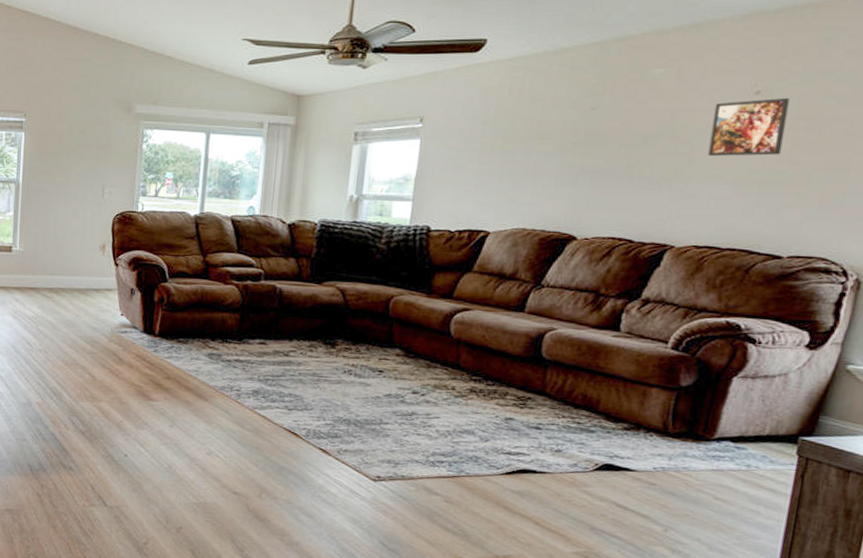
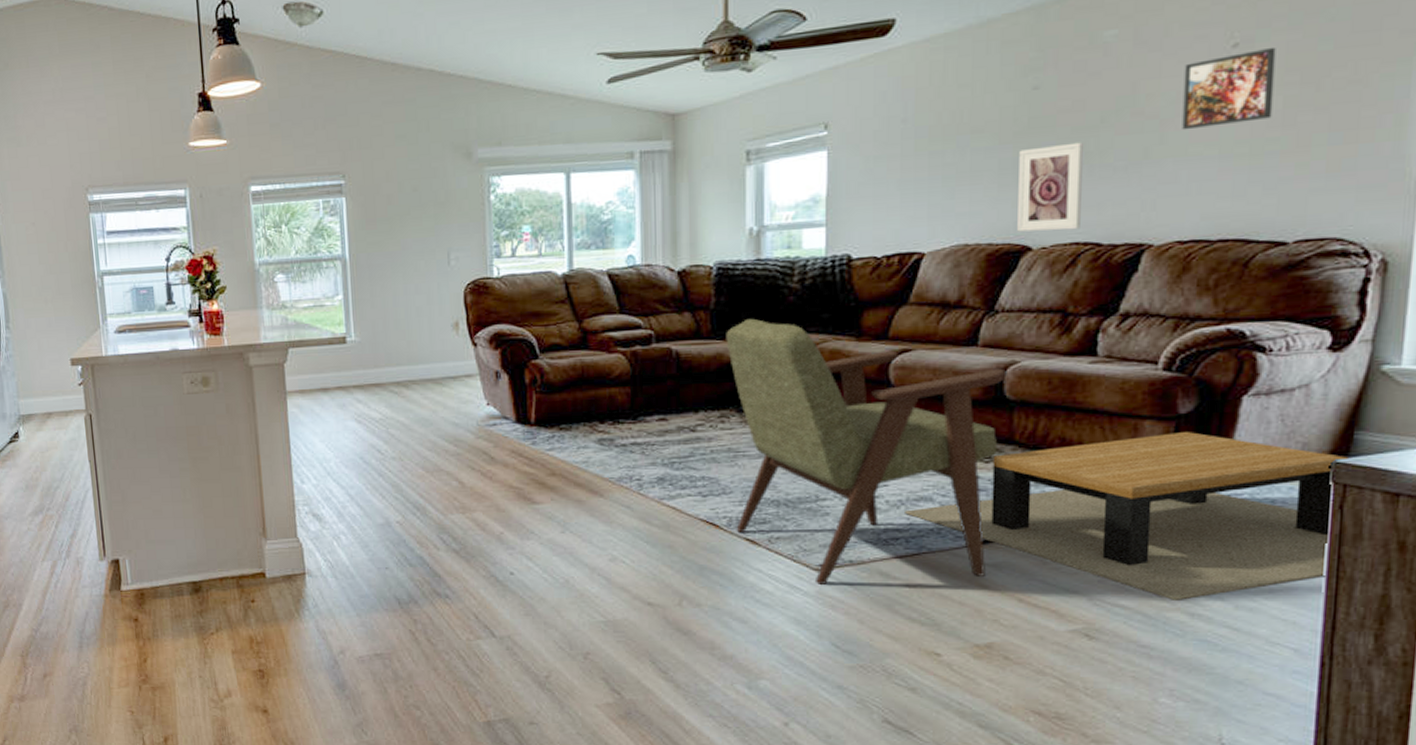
armchair: none [312,269,546,501] -> present [726,318,1007,584]
coffee table: none [451,400,813,539] -> present [905,432,1348,602]
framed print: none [566,156,628,227] -> present [1017,142,1085,232]

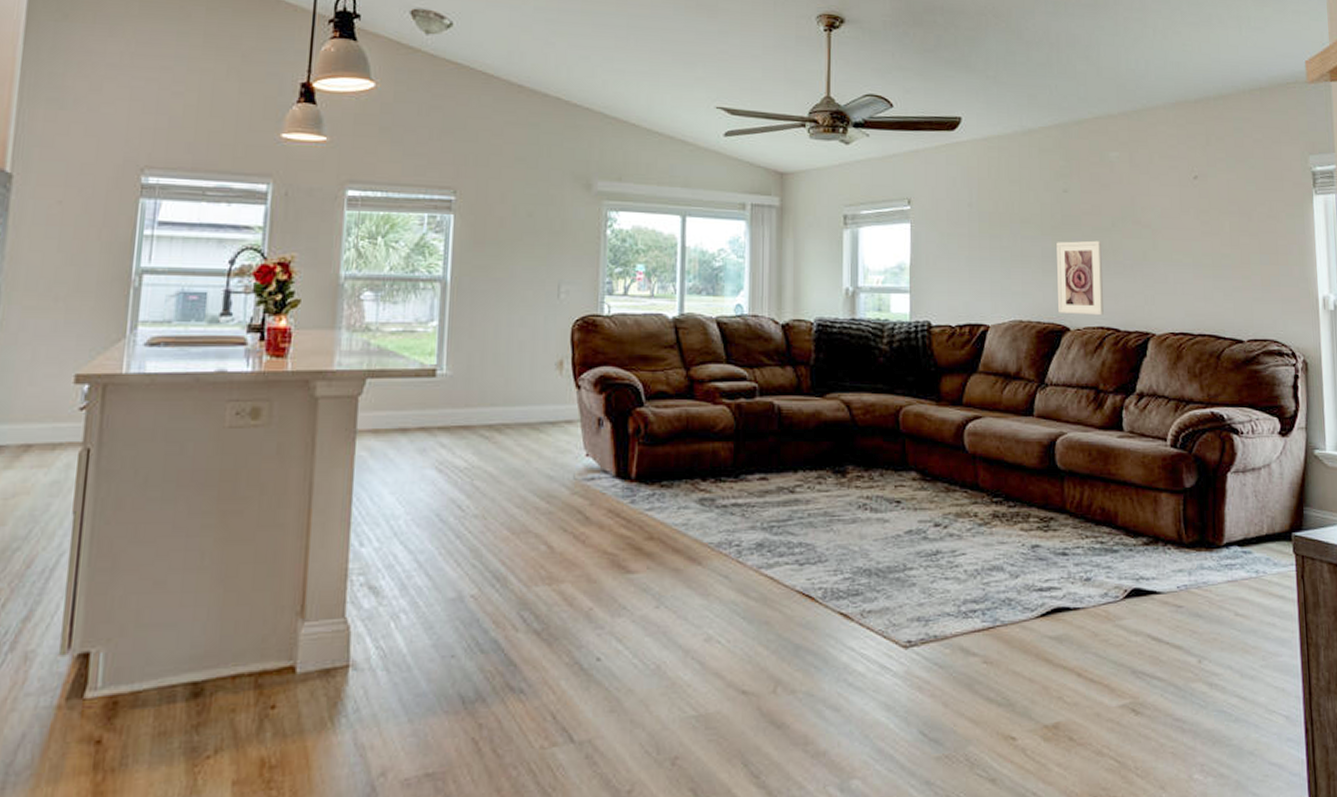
armchair: present [726,318,1007,584] -> none [824,377,1057,663]
coffee table: present [905,432,1348,602] -> none [981,505,1302,672]
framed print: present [1182,46,1276,130] -> none [1164,182,1224,240]

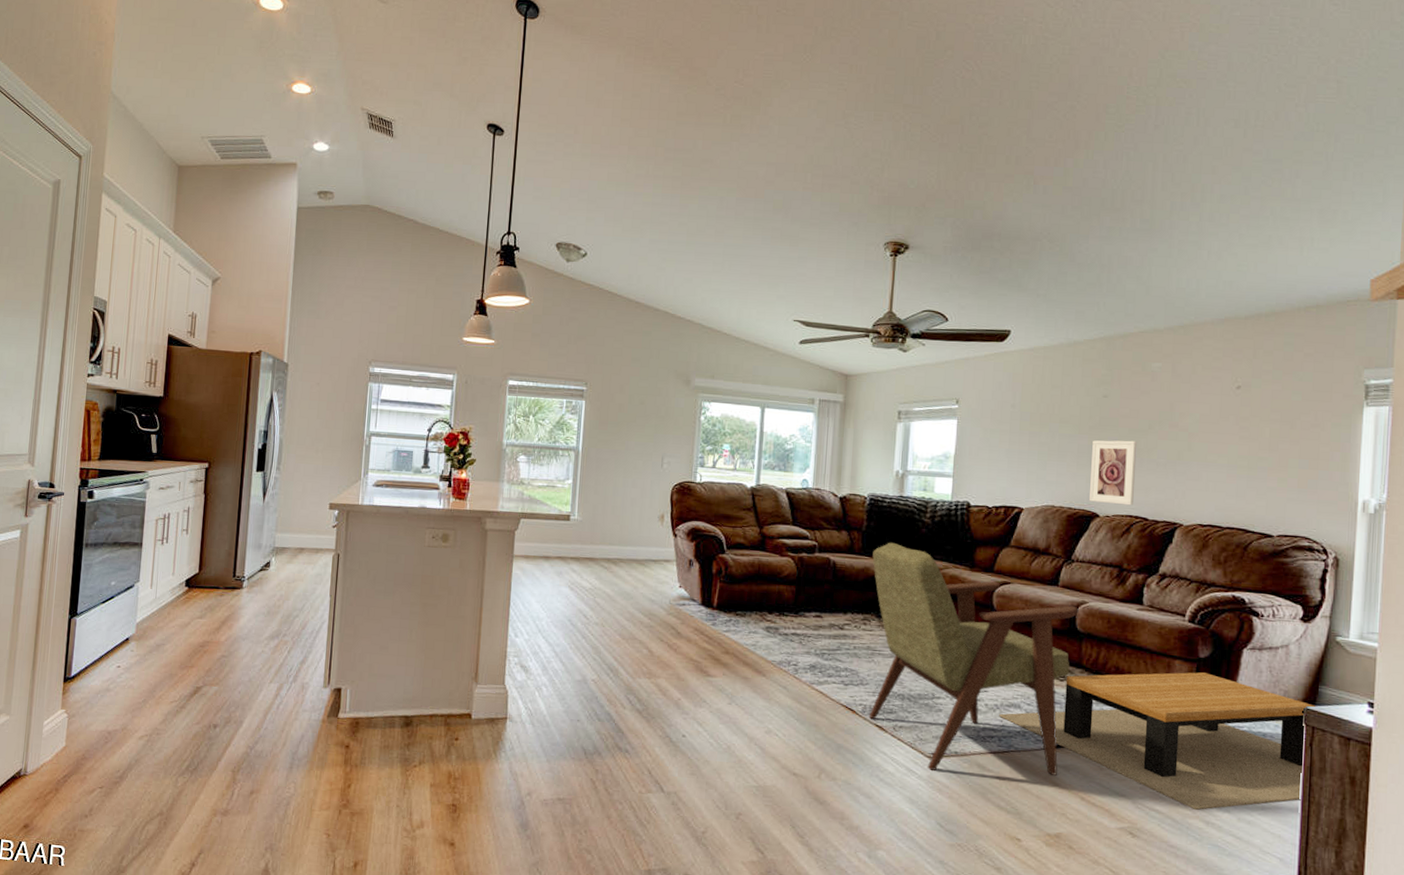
armchair: none [824,377,1057,663] -> present [868,542,1079,776]
coffee table: none [981,505,1302,672] -> present [999,672,1315,811]

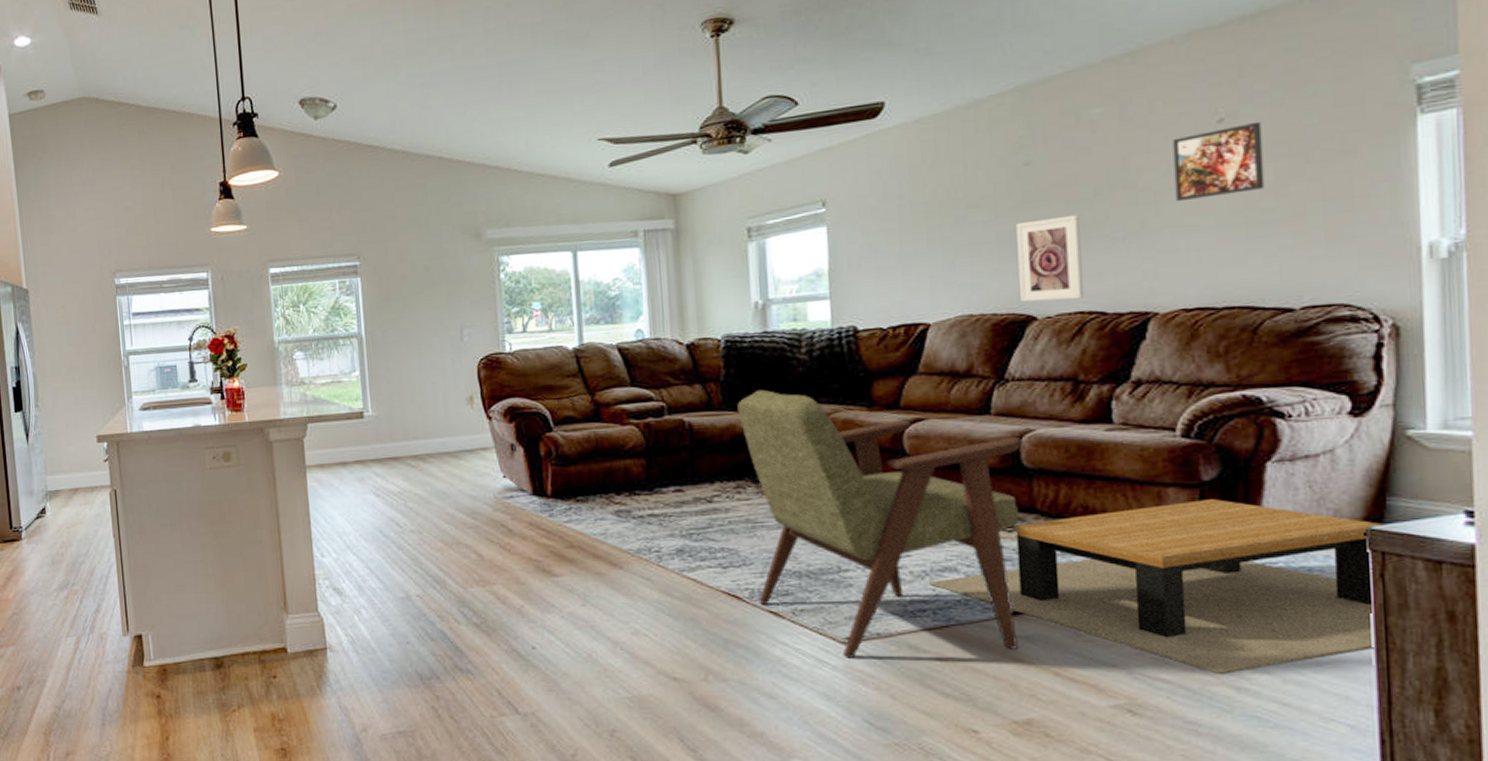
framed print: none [1203,392,1265,444] -> present [1172,121,1265,202]

